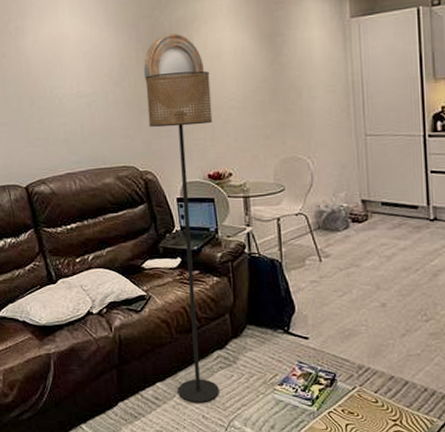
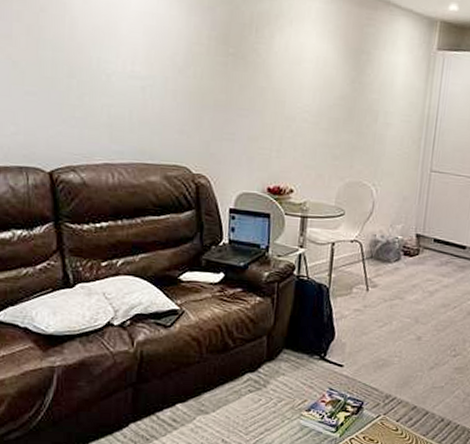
home mirror: present [143,33,204,108] -> none [213,26,282,111]
floor lamp: present [145,70,219,402] -> none [199,68,286,426]

